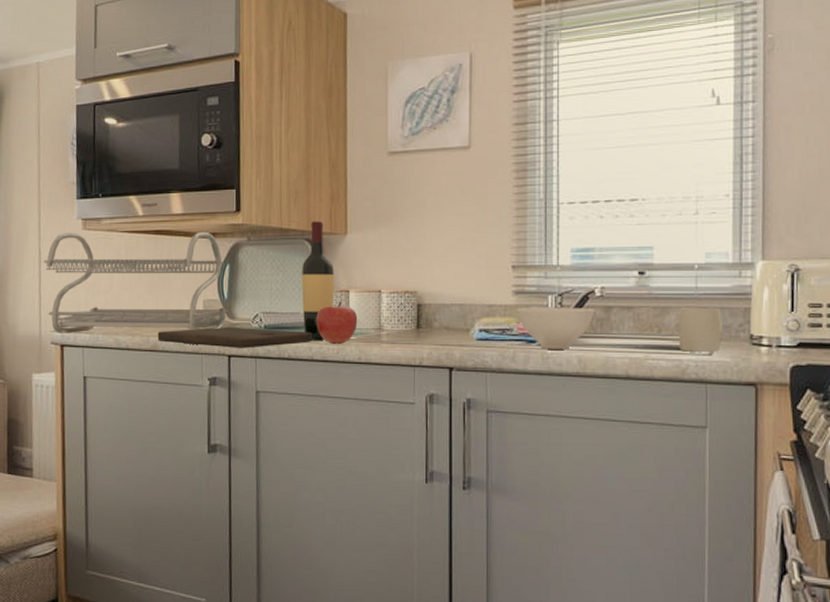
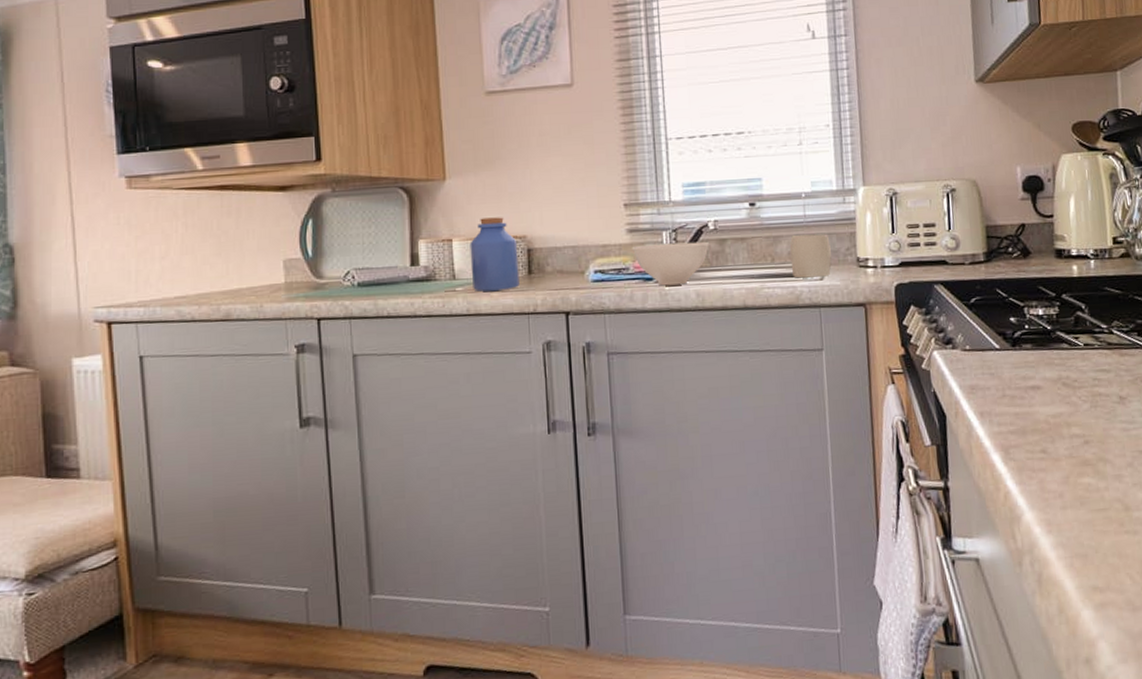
dish rack: present [43,231,228,333] -> none [78,184,313,309]
cutting board: present [157,326,312,348] -> none [230,286,413,311]
wine bottle: present [301,221,335,340] -> none [396,167,436,294]
fruit: present [316,301,358,345] -> none [416,251,464,298]
jar: none [364,272,409,342] -> present [470,217,520,292]

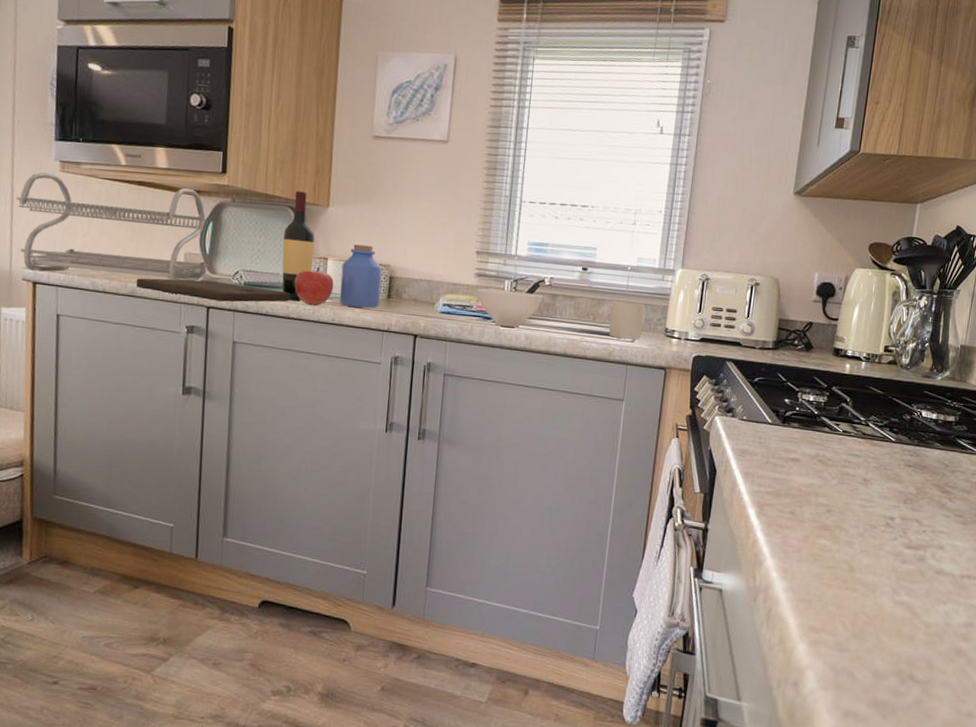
dish rack: none [78,184,313,309] -> present [16,172,209,282]
cutting board: none [230,286,413,311] -> present [135,278,290,303]
wine bottle: none [396,167,436,294] -> present [282,191,315,300]
fruit: none [416,251,464,298] -> present [294,266,334,307]

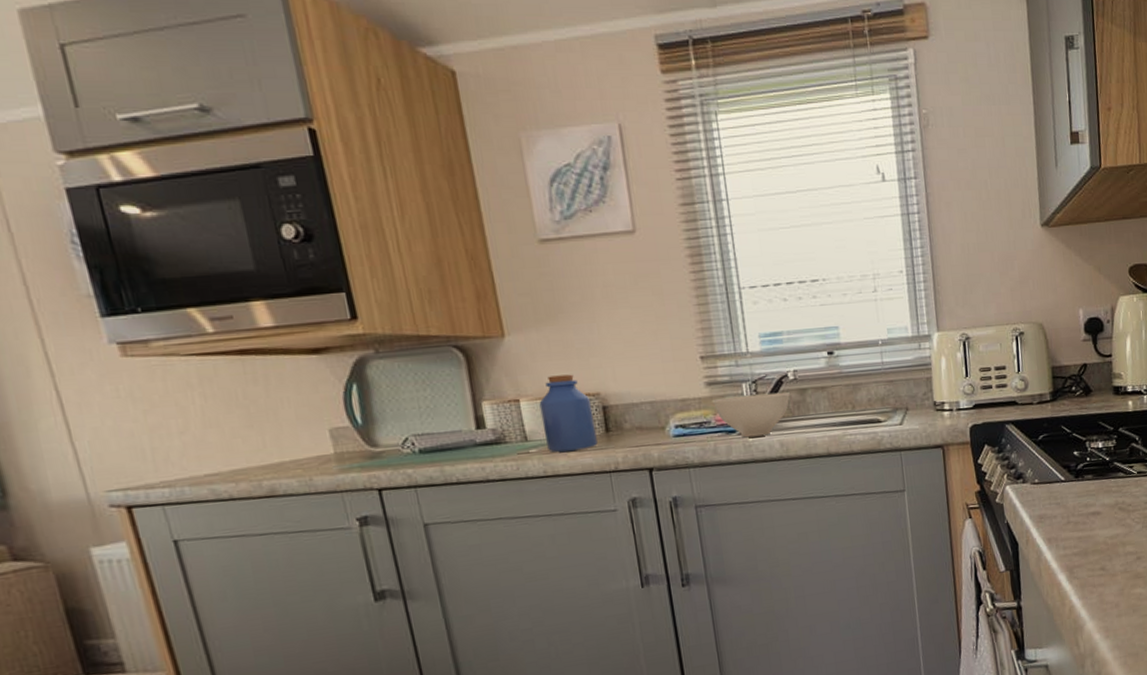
dish rack: present [16,172,209,282] -> none [67,346,366,493]
cutting board: present [135,278,290,303] -> none [272,450,483,485]
wine bottle: present [282,191,315,300] -> none [453,324,504,459]
fruit: present [294,266,334,307] -> none [483,412,536,461]
mug: present [609,301,645,340] -> none [869,380,910,424]

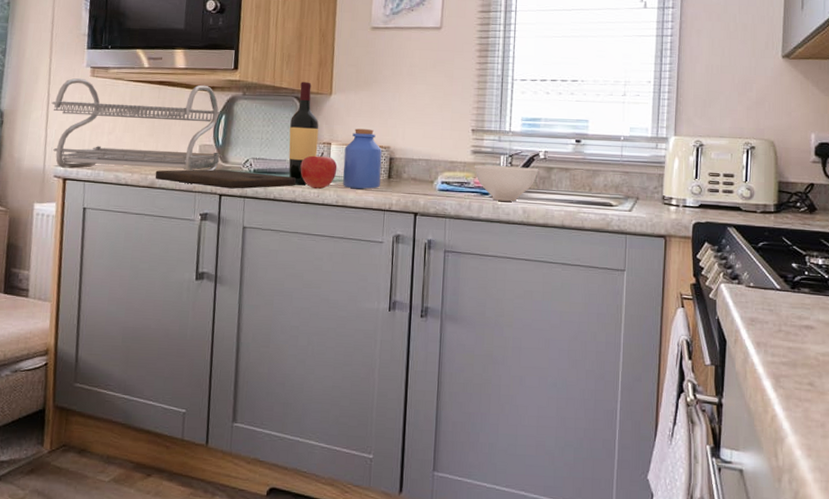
dish rack: none [67,346,366,493] -> present [51,78,221,171]
cutting board: none [272,450,483,485] -> present [155,169,296,189]
wine bottle: none [453,324,504,459] -> present [288,82,319,184]
fruit: none [483,412,536,461] -> present [300,151,337,190]

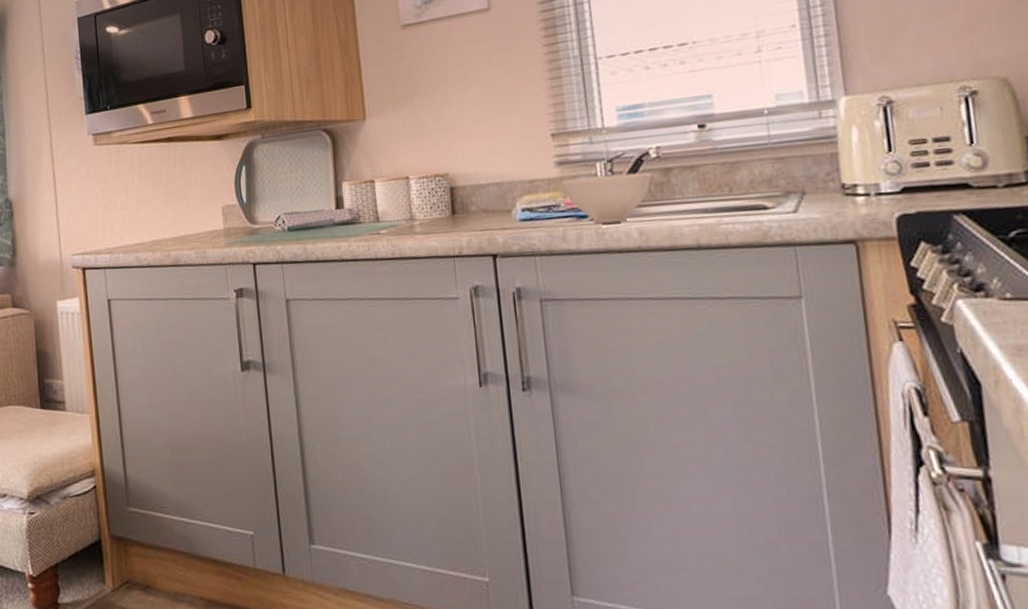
dish rack: present [51,78,221,171] -> none [58,133,248,256]
cutting board: present [155,169,296,189] -> none [178,229,339,256]
wine bottle: present [288,82,319,184] -> none [321,108,360,238]
fruit: present [300,151,337,190] -> none [341,192,387,242]
jar: present [342,128,383,189] -> none [392,155,443,234]

